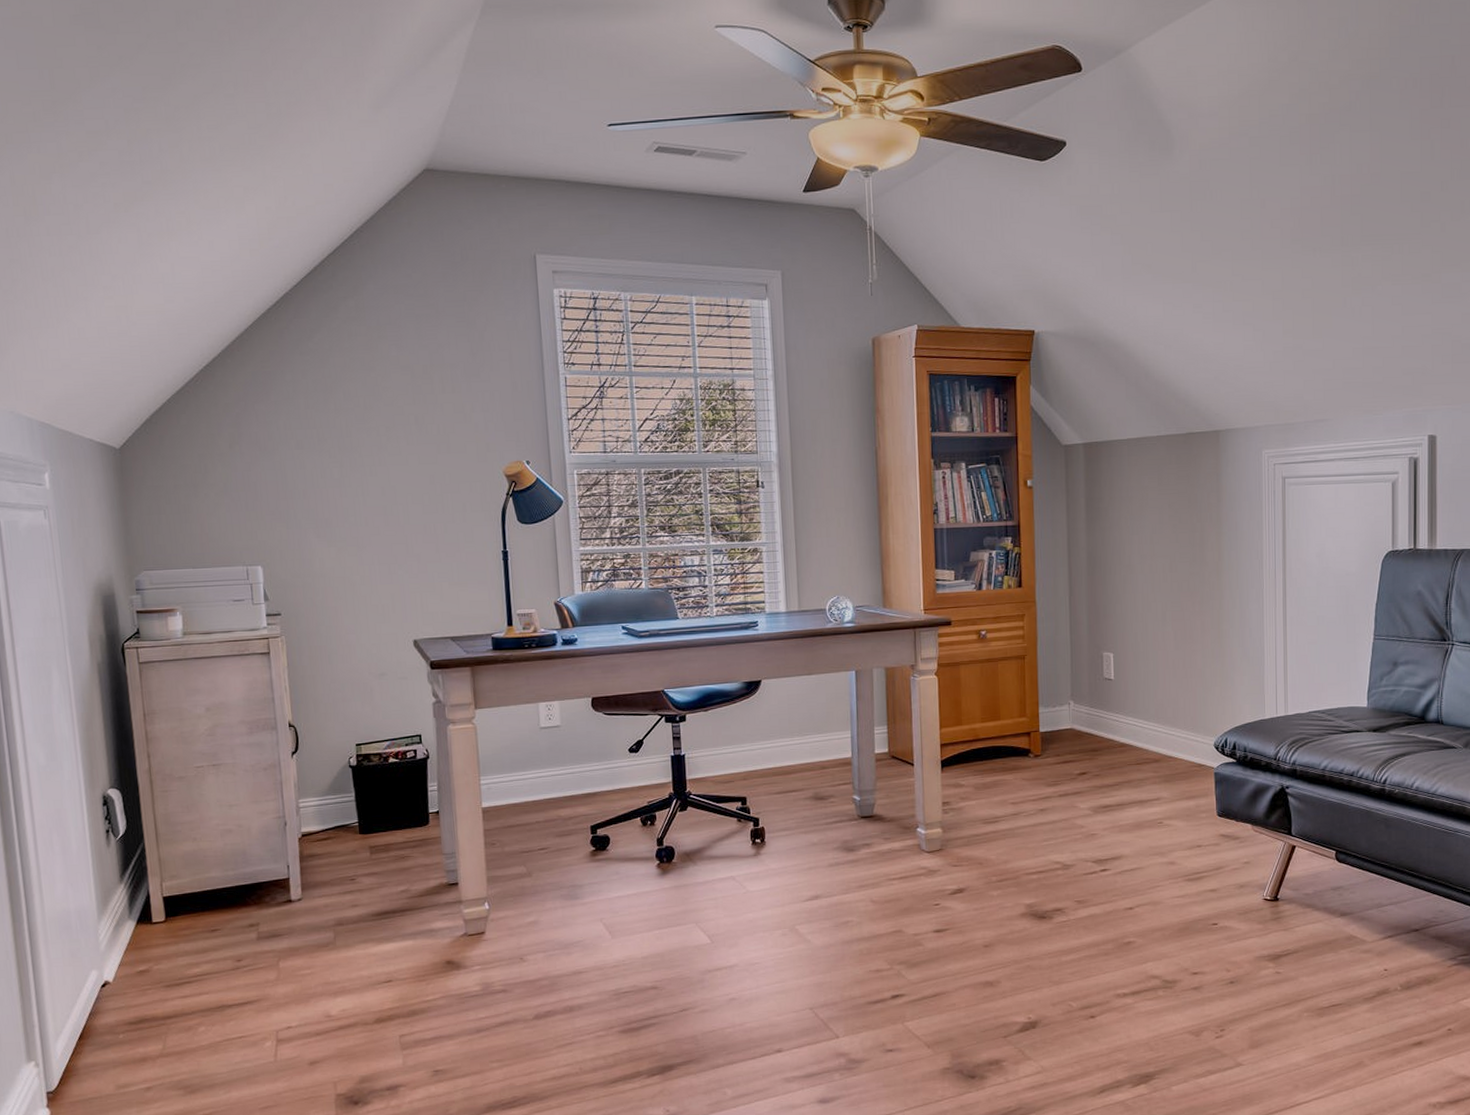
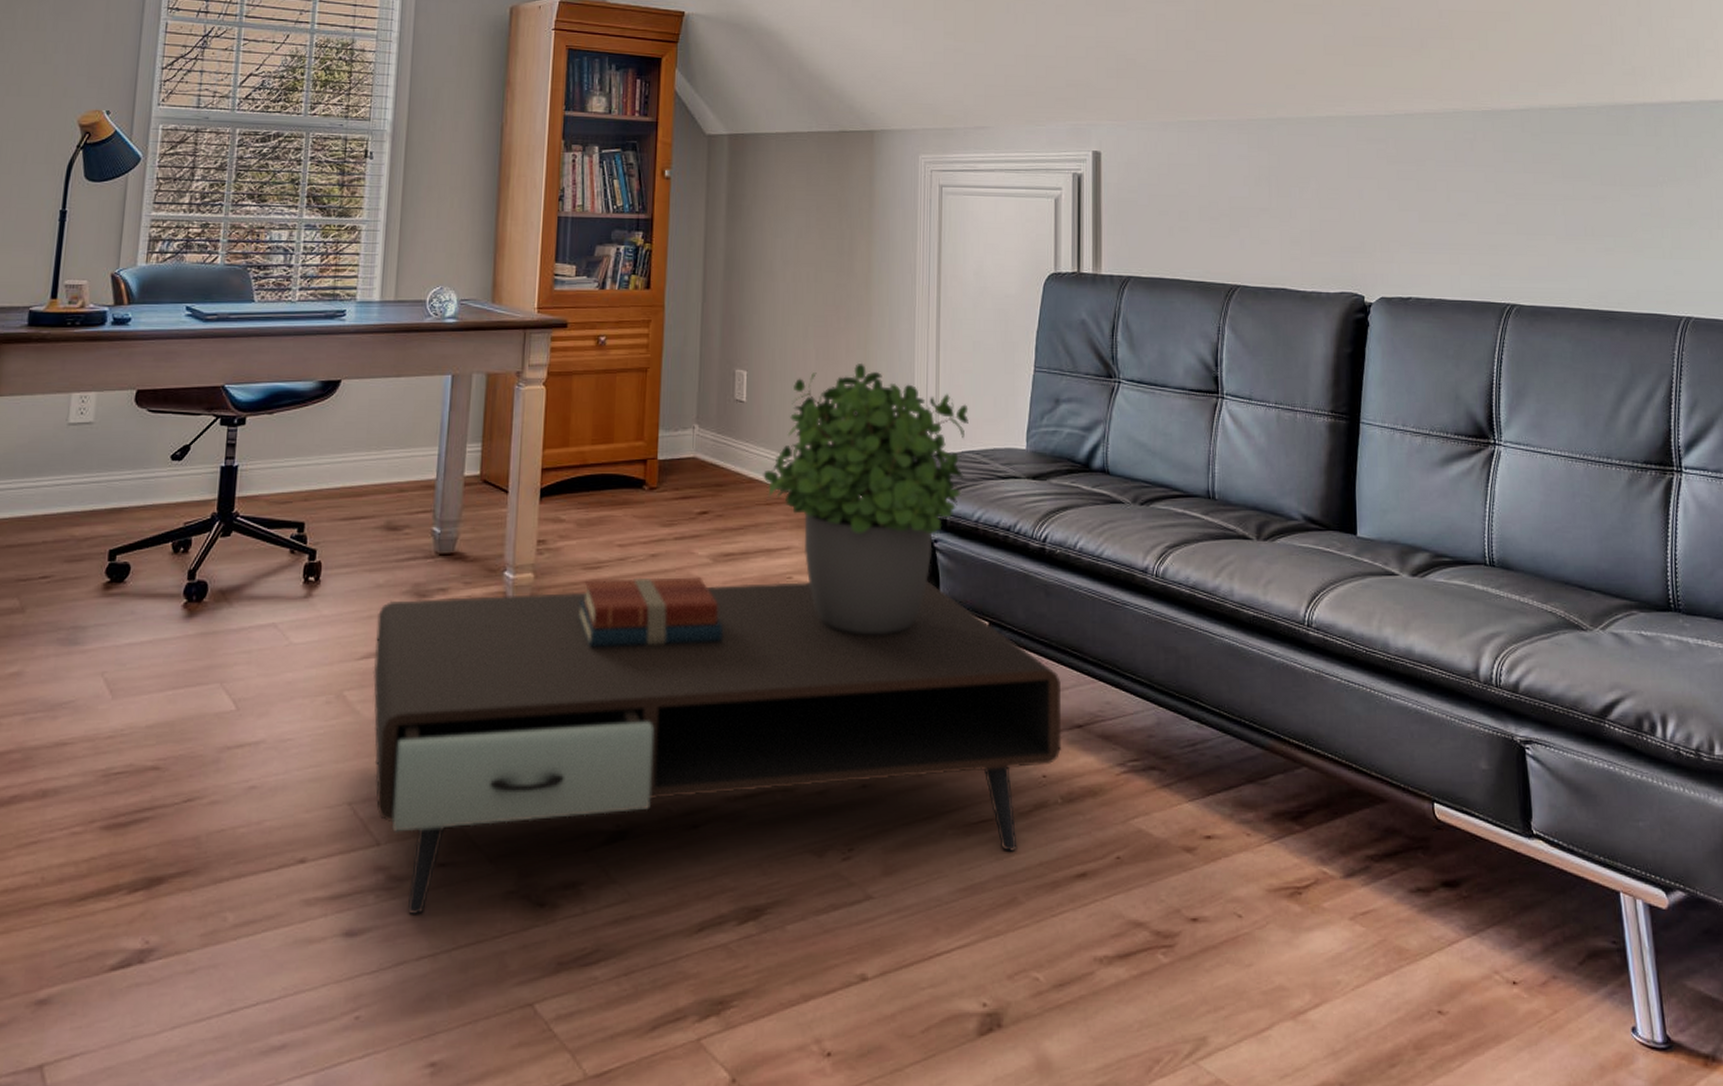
coffee table: none [816,820,1401,1086] -> present [373,581,1062,914]
books: none [982,826,1106,885] -> present [578,577,723,648]
potted plant: none [1132,640,1314,866] -> present [763,362,969,635]

